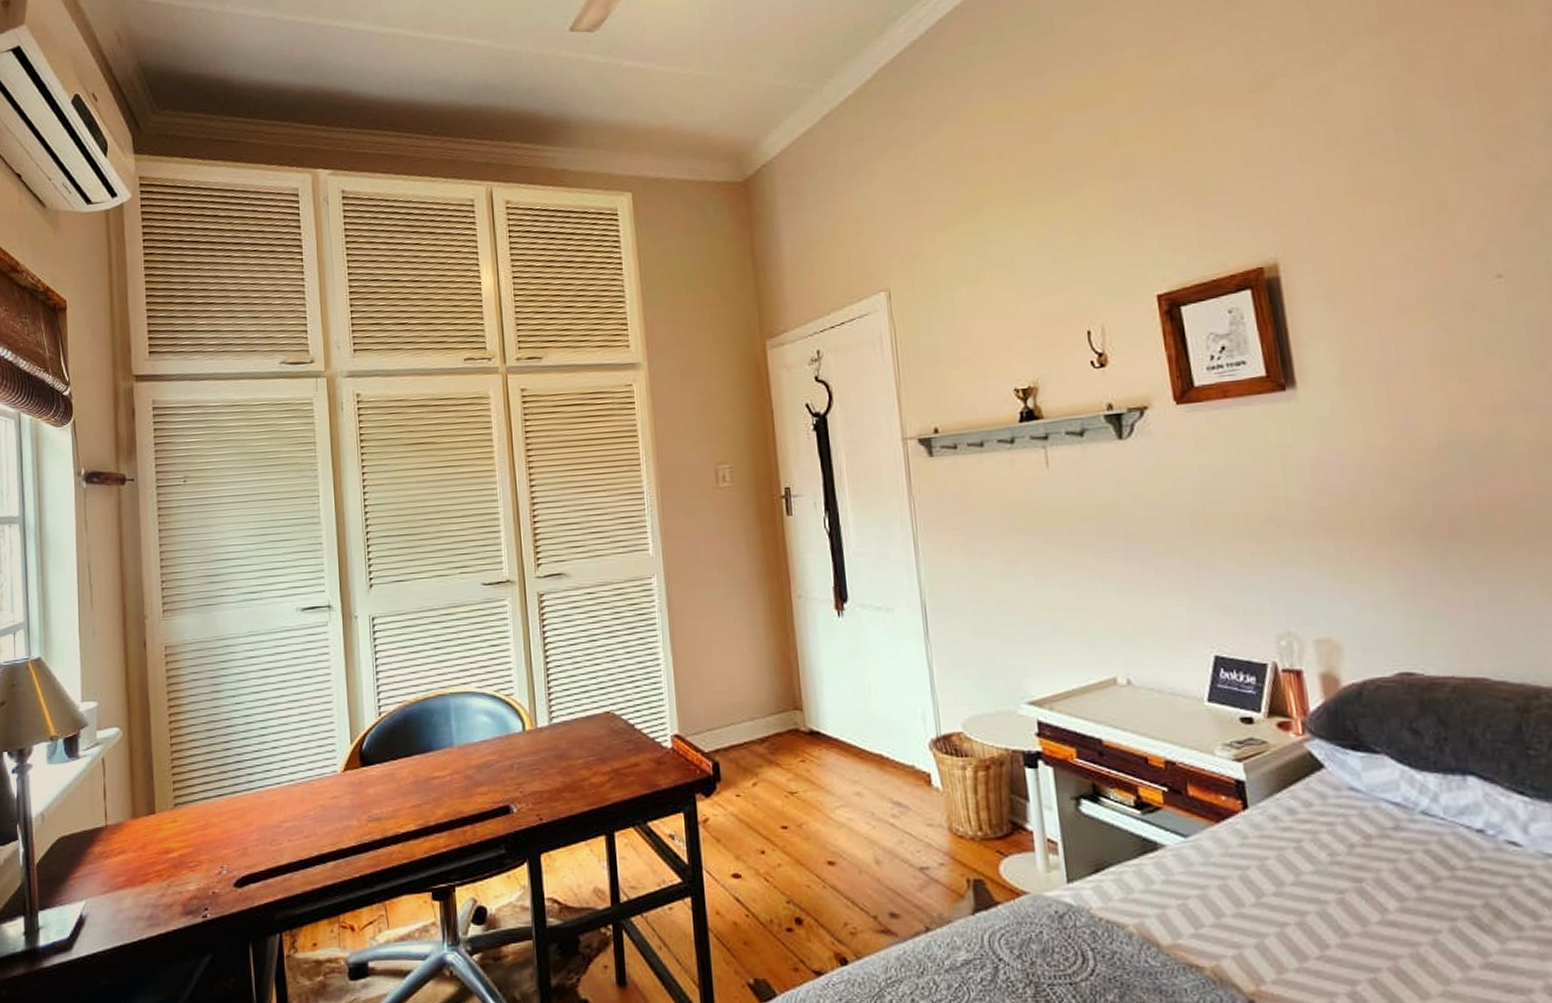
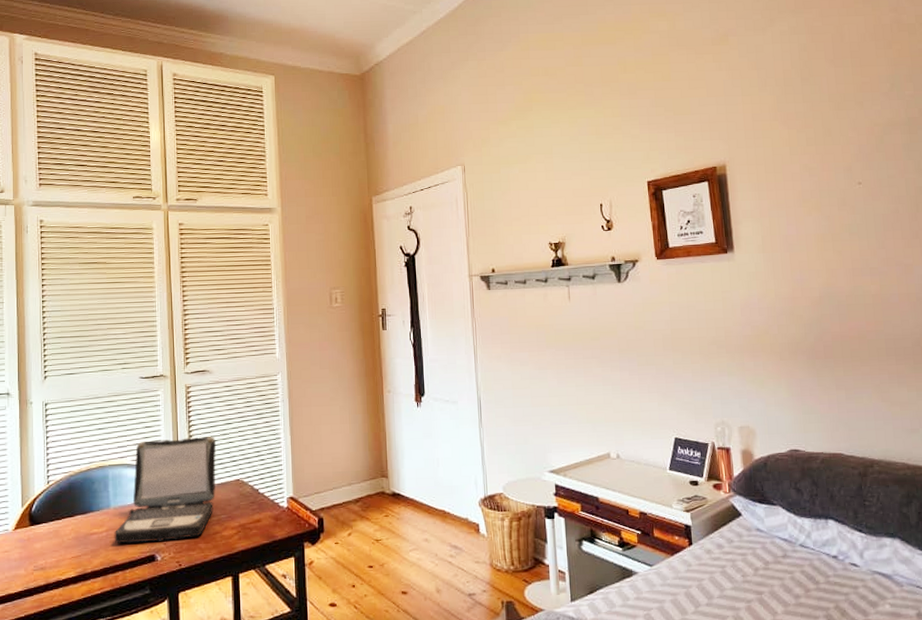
laptop: none [459,657,581,791] -> present [114,437,216,544]

